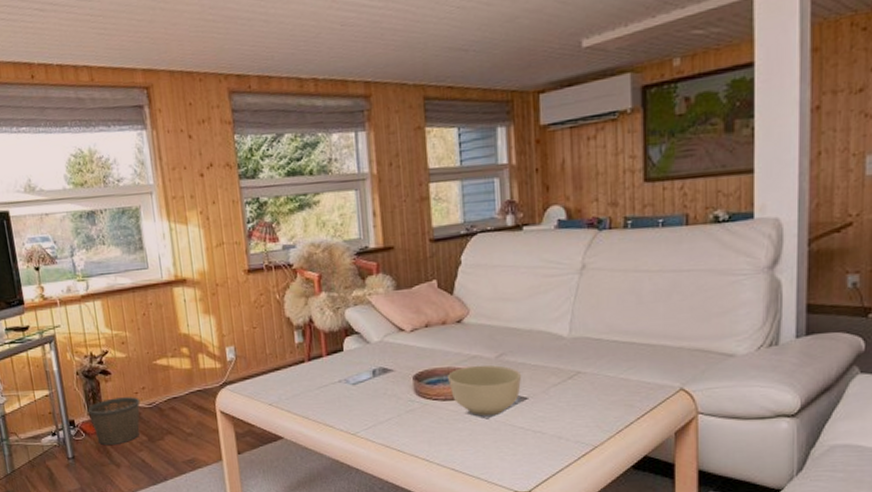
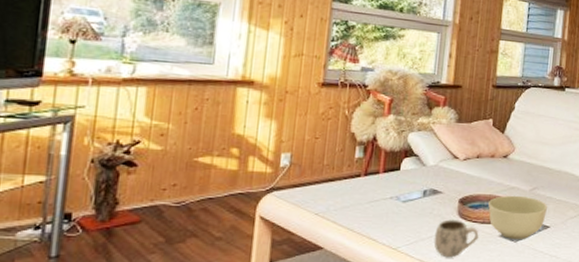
basket: present [87,397,140,446] -> none [94,192,167,246]
mug: none [393,398,443,441] -> present [433,219,479,258]

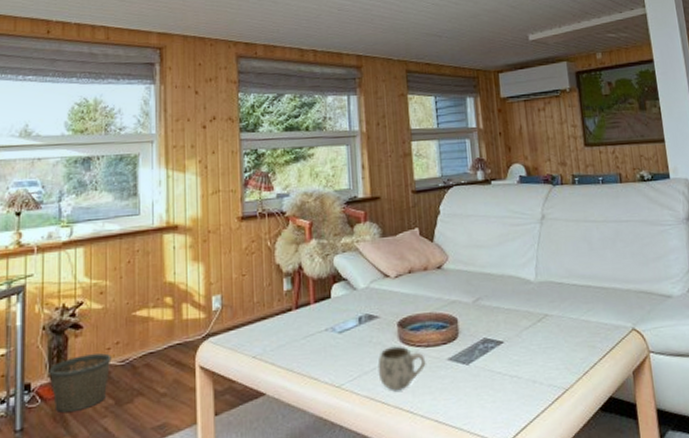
basket: none [94,192,167,246] -> present [49,353,112,413]
bowl: present [488,195,548,240] -> none [430,309,497,362]

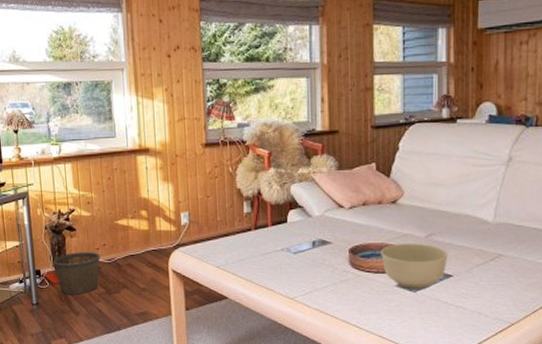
mug: present [377,346,426,391] -> none [328,270,374,308]
bowl: none [430,309,497,362] -> present [381,243,449,290]

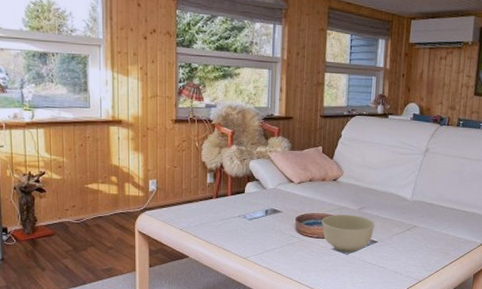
basket: present [53,252,101,295] -> none [20,212,70,252]

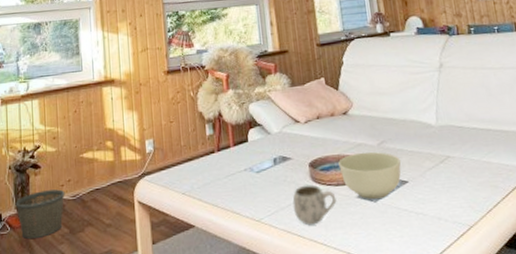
basket: none [20,212,70,252] -> present [15,189,65,240]
mug: none [277,234,315,267] -> present [292,184,337,225]

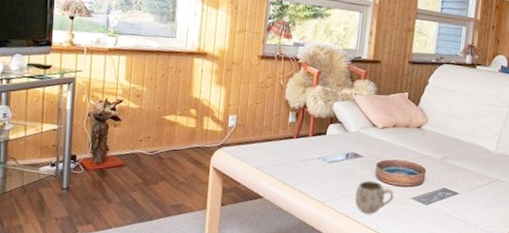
basket: present [15,189,65,240] -> none [91,141,143,183]
bowl: present [338,151,402,200] -> none [402,162,457,203]

